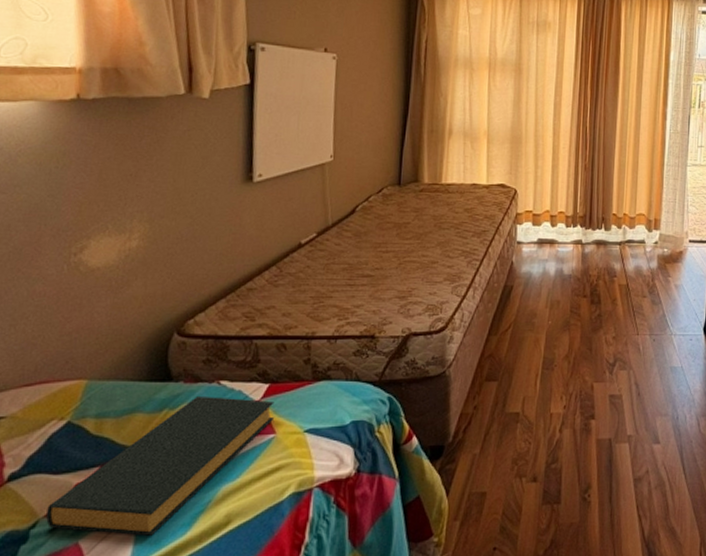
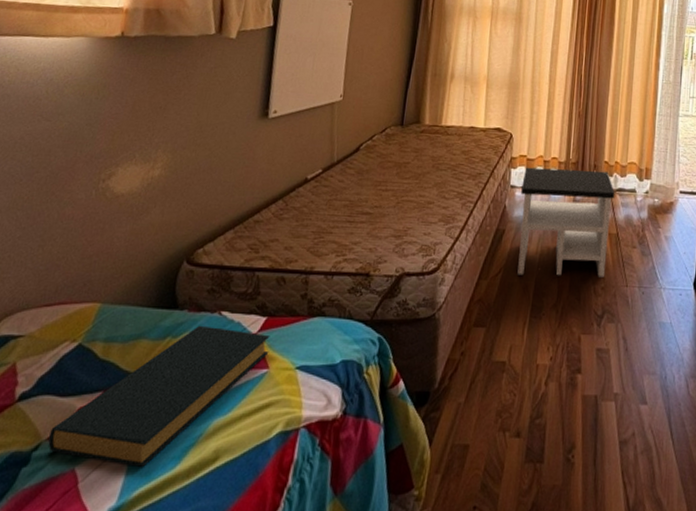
side table: none [527,223,624,329] -> present [517,167,615,277]

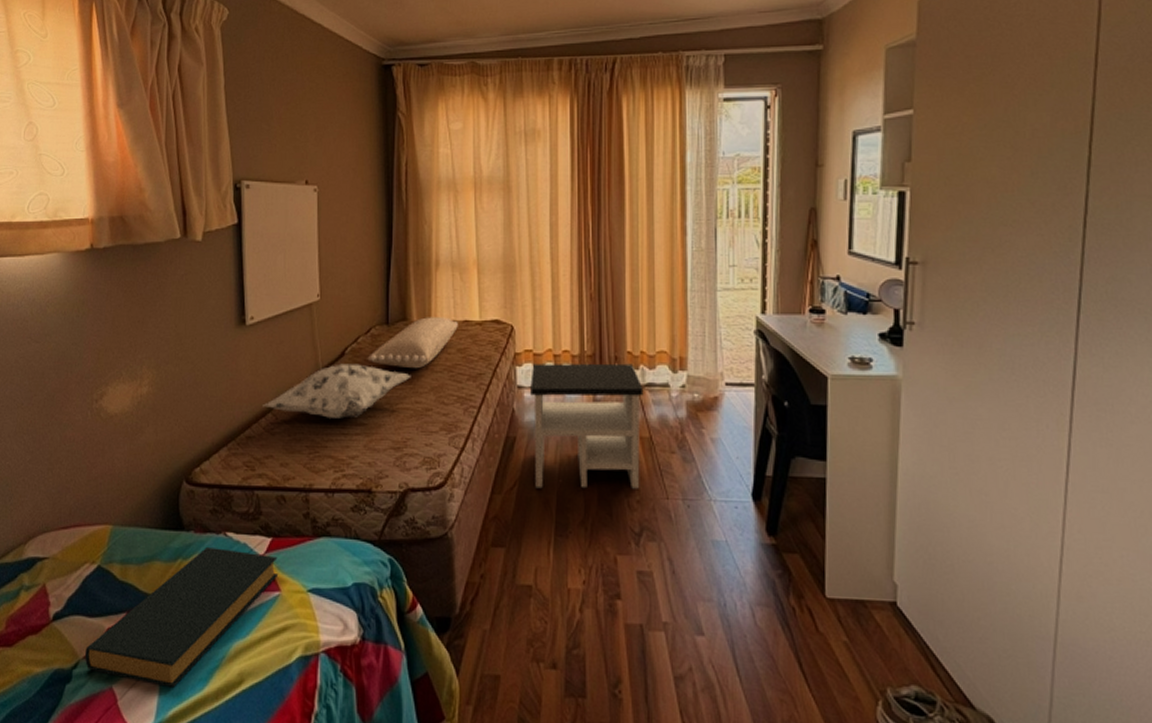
decorative pillow: none [275,158,418,207] -> present [263,363,411,418]
pillow: none [379,122,465,166] -> present [367,317,458,369]

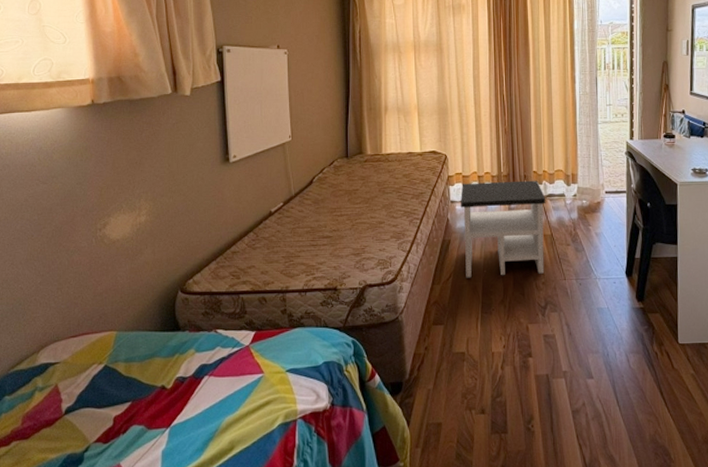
hardback book: present [85,546,279,687] -> none [95,342,262,459]
decorative pillow: present [263,363,411,418] -> none [245,189,367,233]
pillow: present [367,317,458,369] -> none [331,150,403,192]

